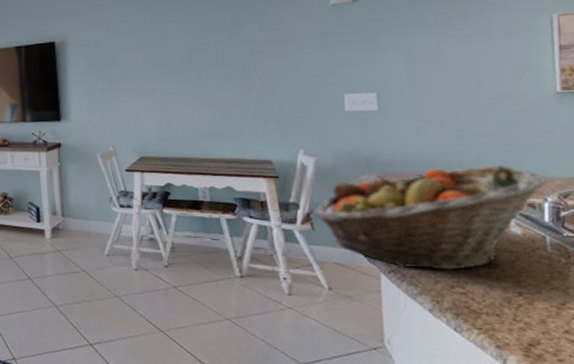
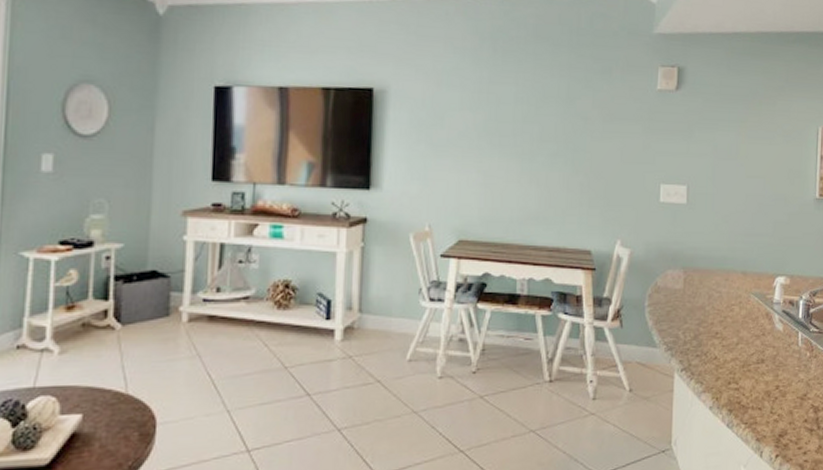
fruit basket: present [313,165,548,270] -> none [623,263,804,367]

